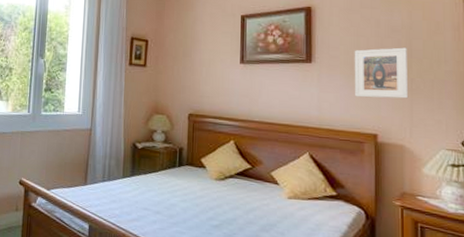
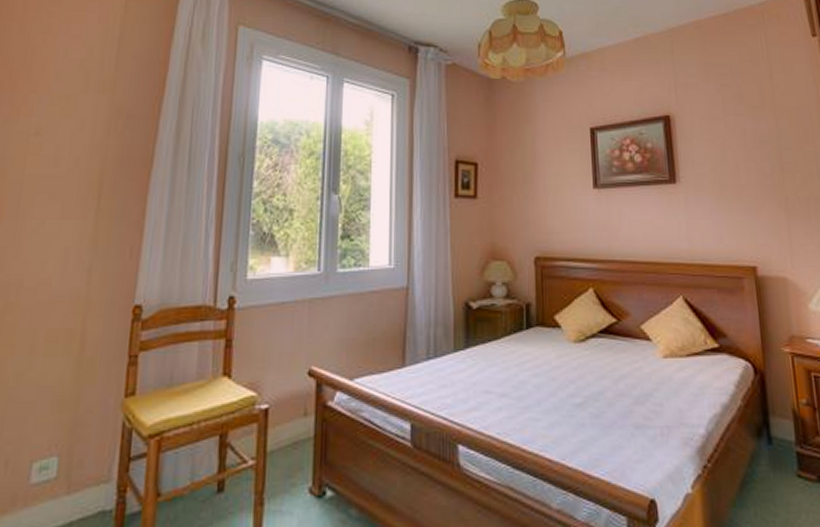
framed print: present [354,47,409,99] -> none [721,160,785,223]

